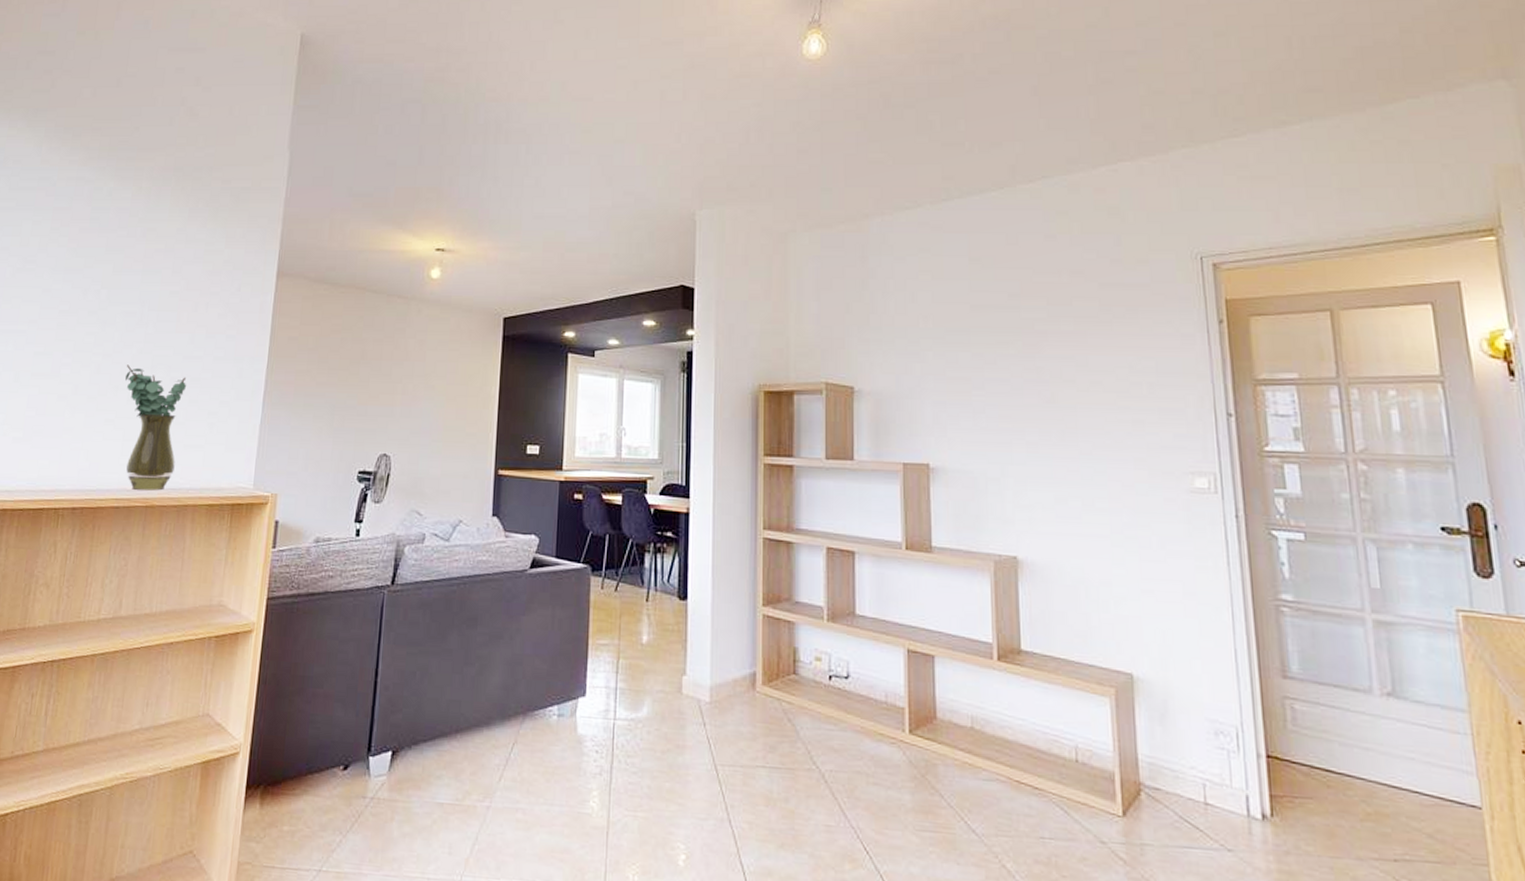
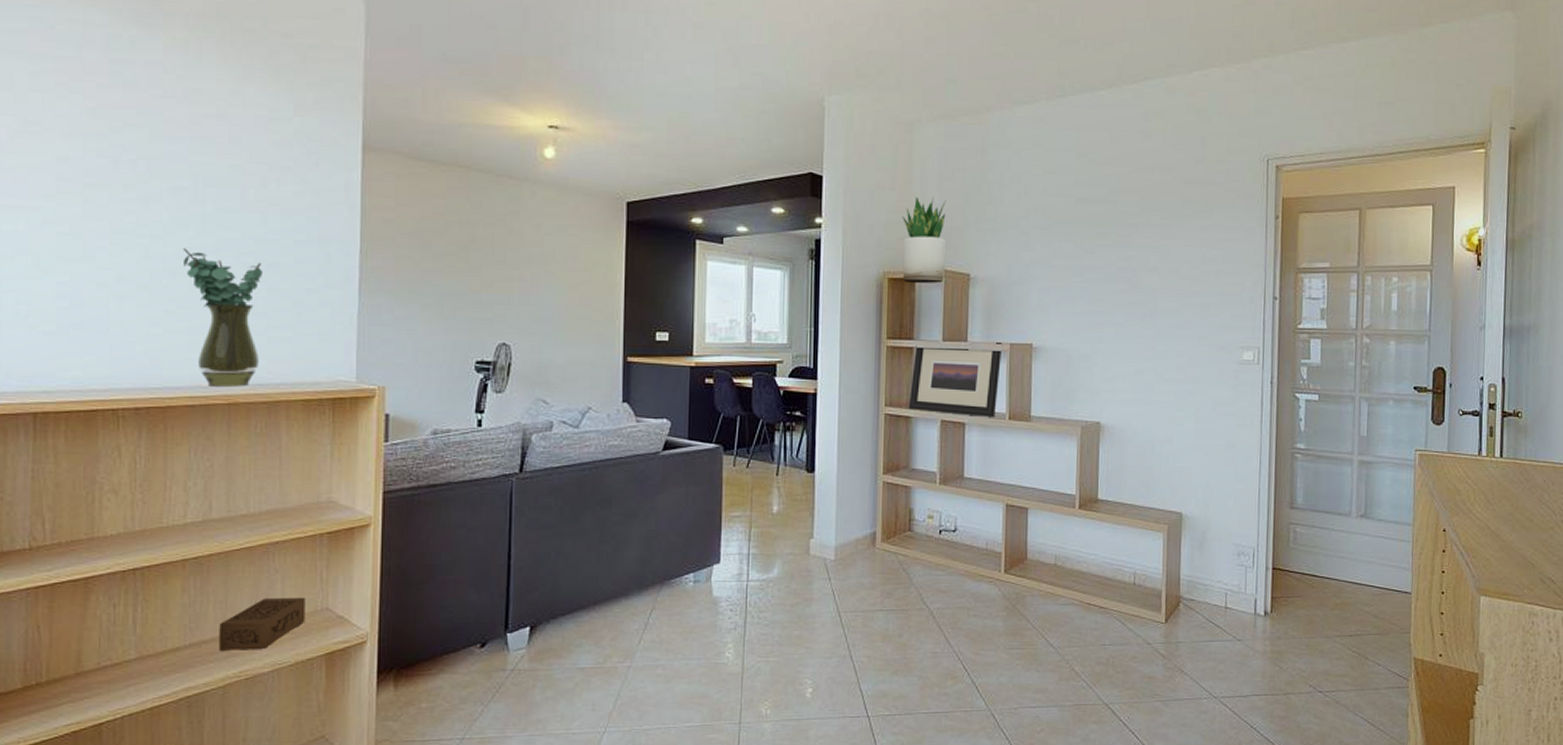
decorative box: none [112,699,190,751] -> present [219,597,305,651]
planter: none [778,306,827,397] -> present [902,196,947,283]
picture frame: none [789,462,895,546] -> present [908,343,1003,417]

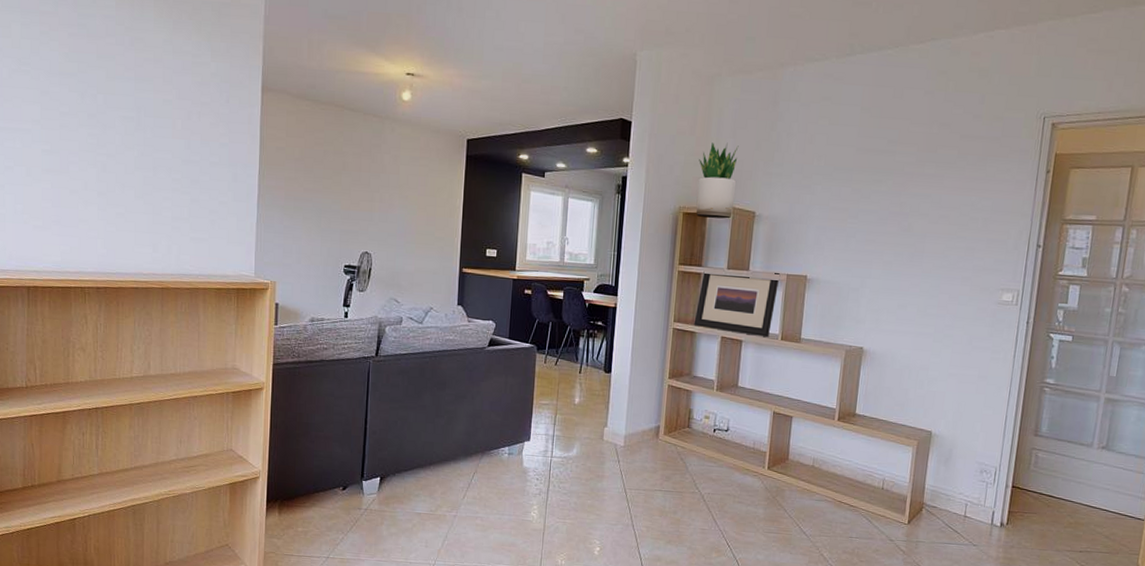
vase: present [182,248,264,388] -> none [130,165,188,276]
decorative box: present [219,597,305,651] -> none [155,438,216,476]

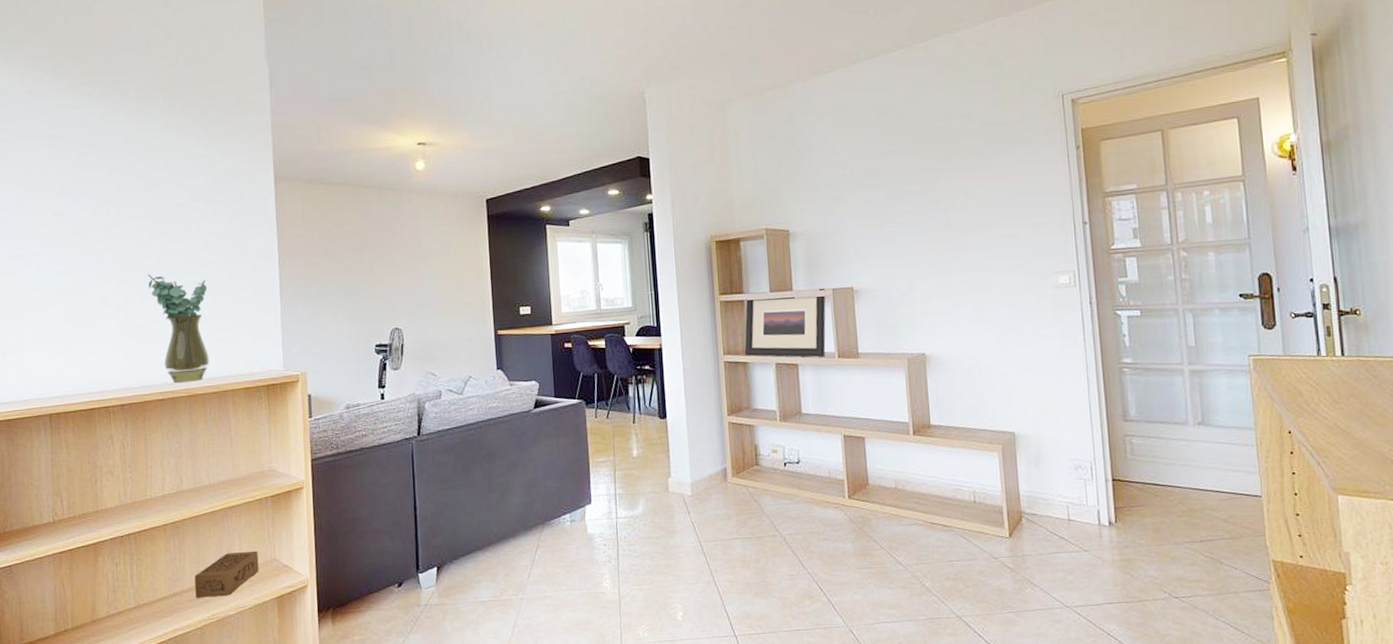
vase: none [130,165,188,276] -> present [147,274,209,384]
decorative box: none [155,438,216,476] -> present [194,550,259,598]
planter: present [696,142,739,219] -> none [723,165,766,243]

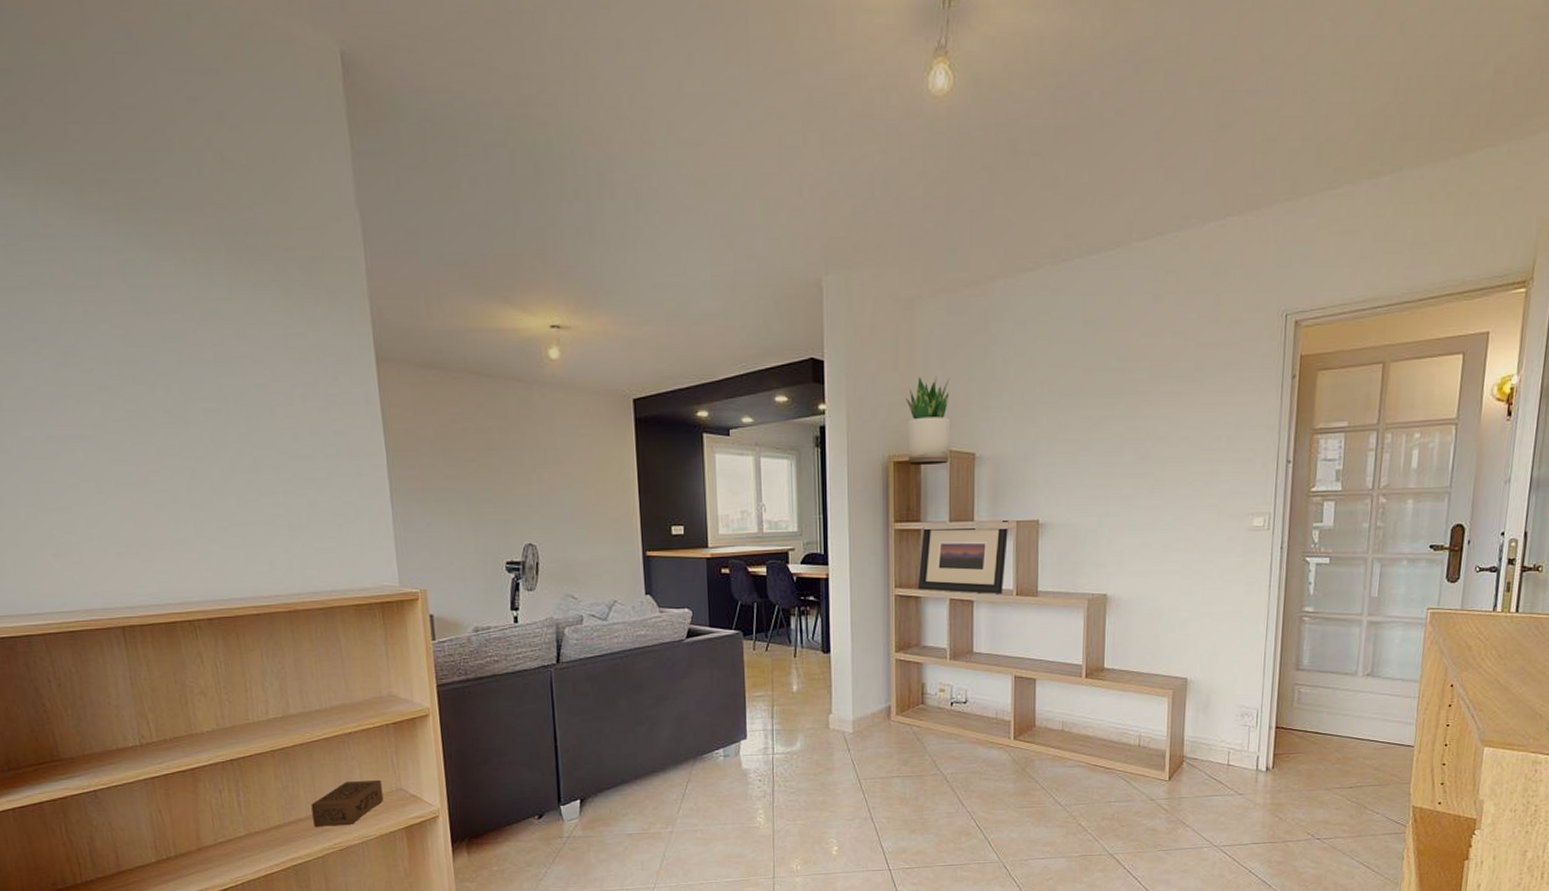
vase: present [147,274,209,384] -> none [225,468,311,597]
planter: none [723,165,766,243] -> present [906,375,951,465]

